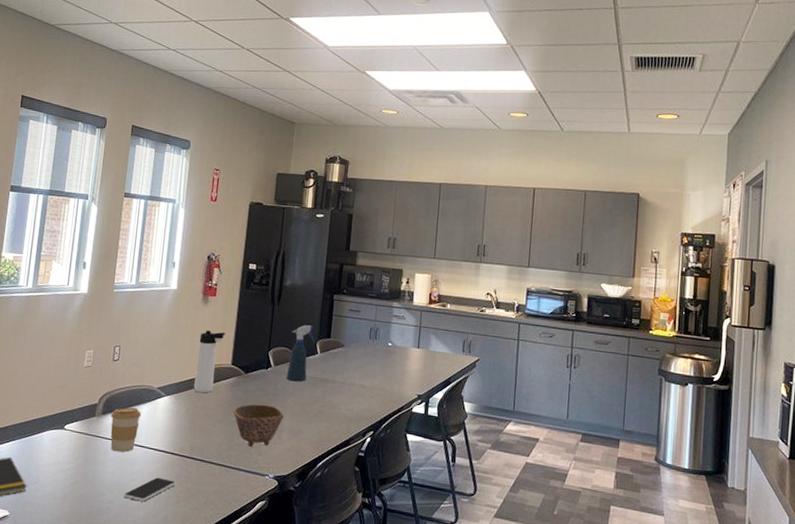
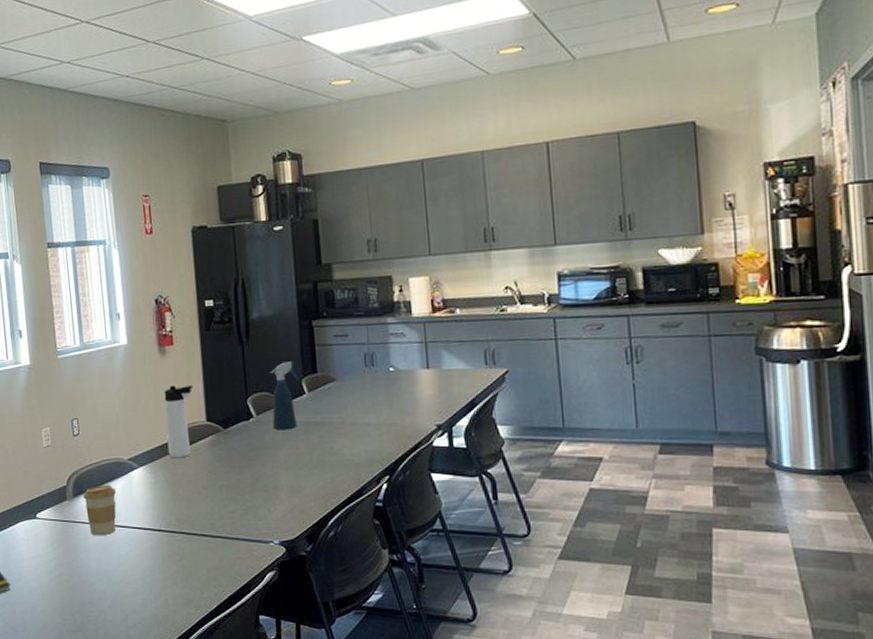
smartphone: present [123,477,176,502] -> none [114,559,169,587]
bowl: present [233,404,285,447] -> none [218,461,279,512]

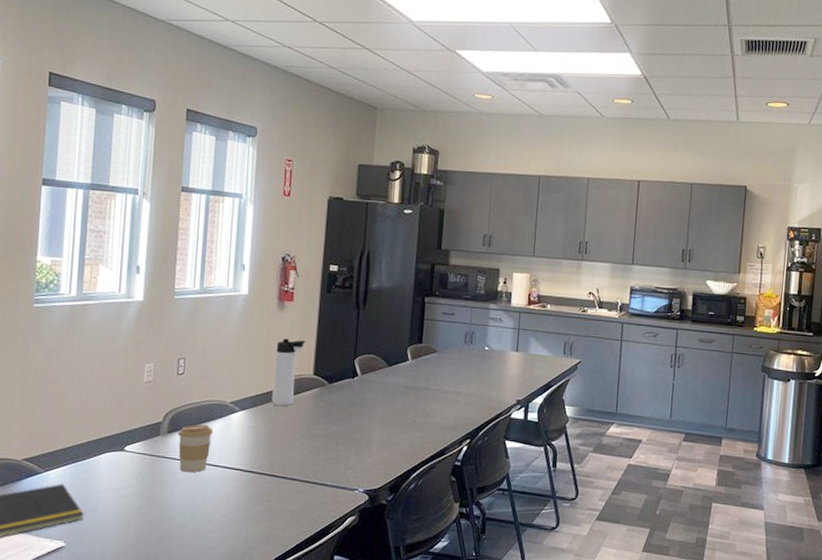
spray bottle: present [269,361,299,430] -> none [374,330,405,391]

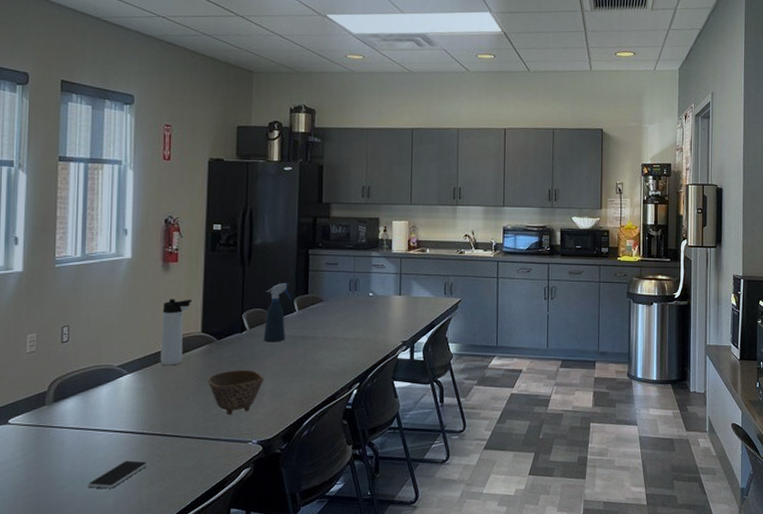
coffee cup: present [178,425,214,473] -> none [65,391,102,440]
smartphone: none [196,497,255,524] -> present [87,460,148,489]
bowl: none [317,415,374,461] -> present [207,369,265,415]
spray bottle: none [374,330,405,391] -> present [263,283,291,343]

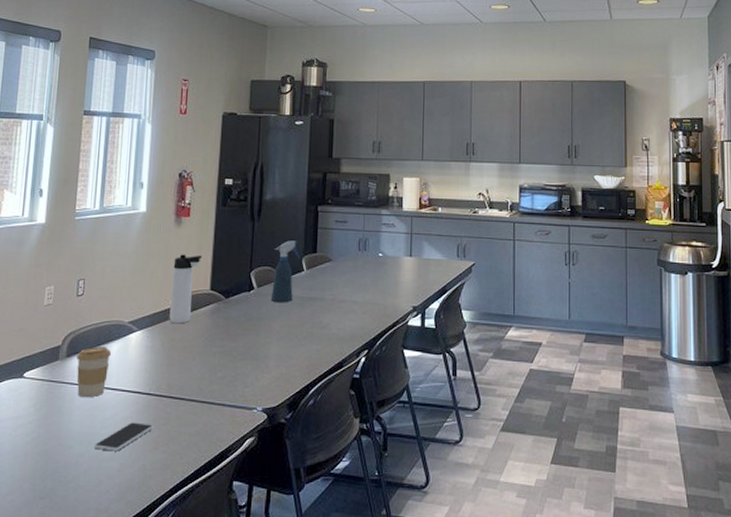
coffee cup: none [65,391,102,440] -> present [76,347,112,398]
bowl: present [207,369,265,415] -> none [214,331,271,378]

